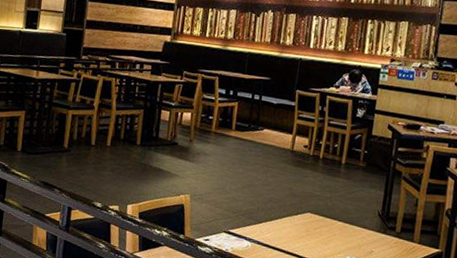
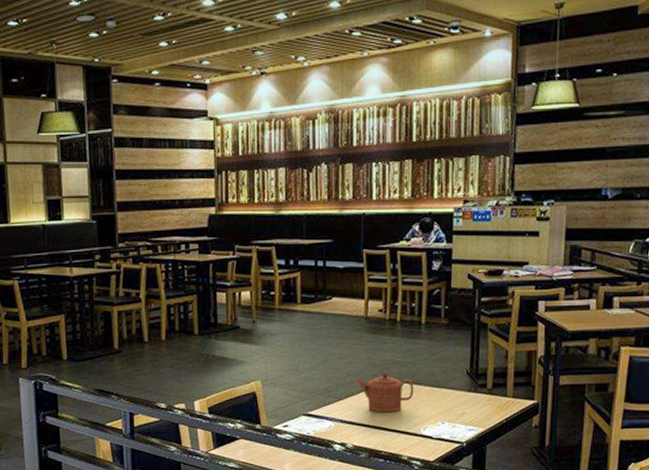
teapot: none [275,202,329,242] -> present [355,371,414,413]

